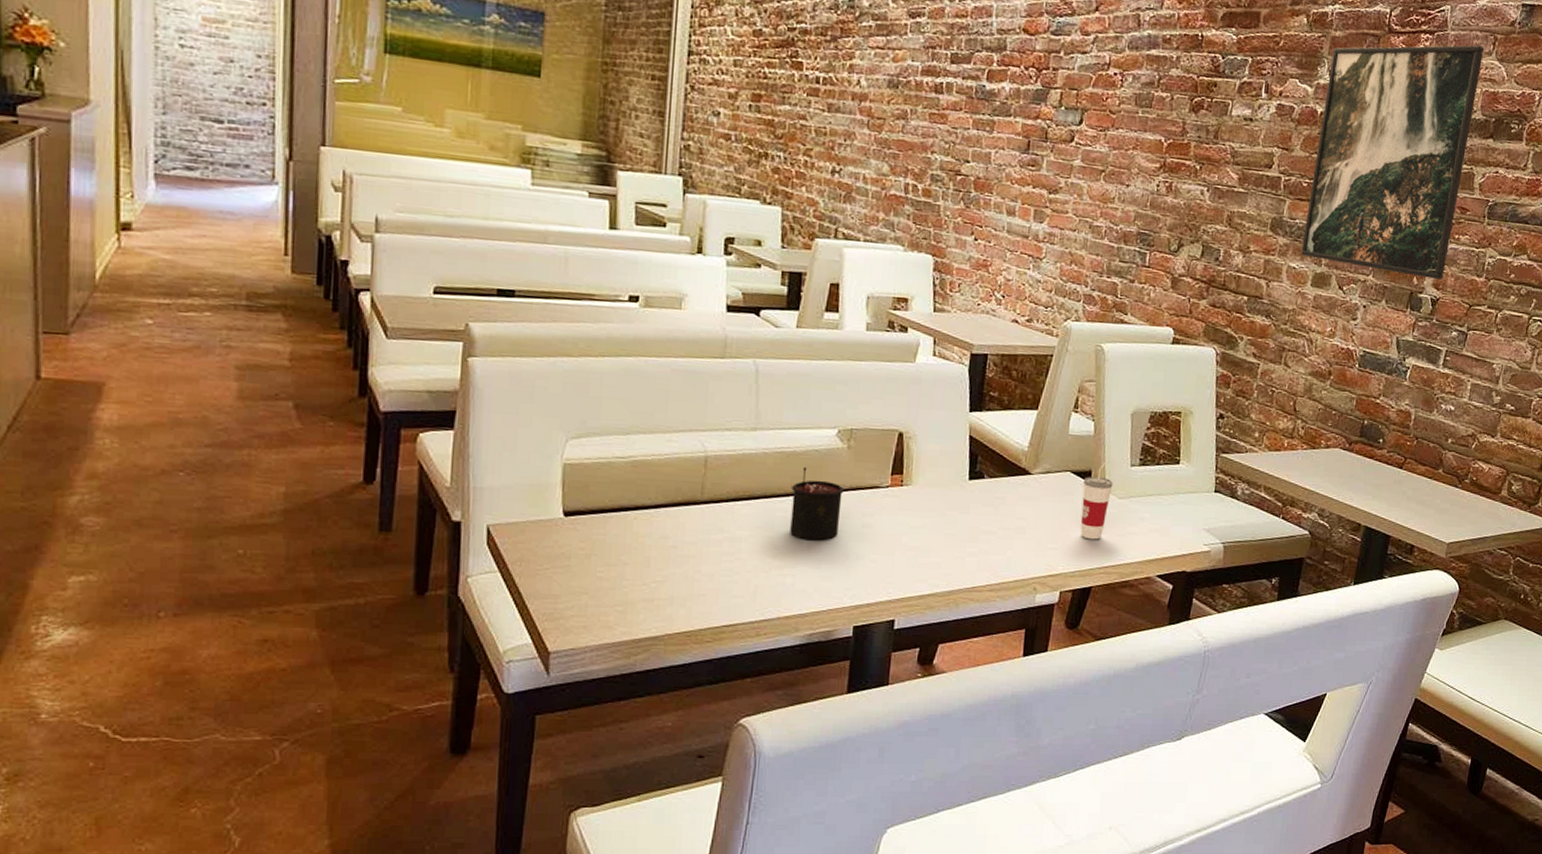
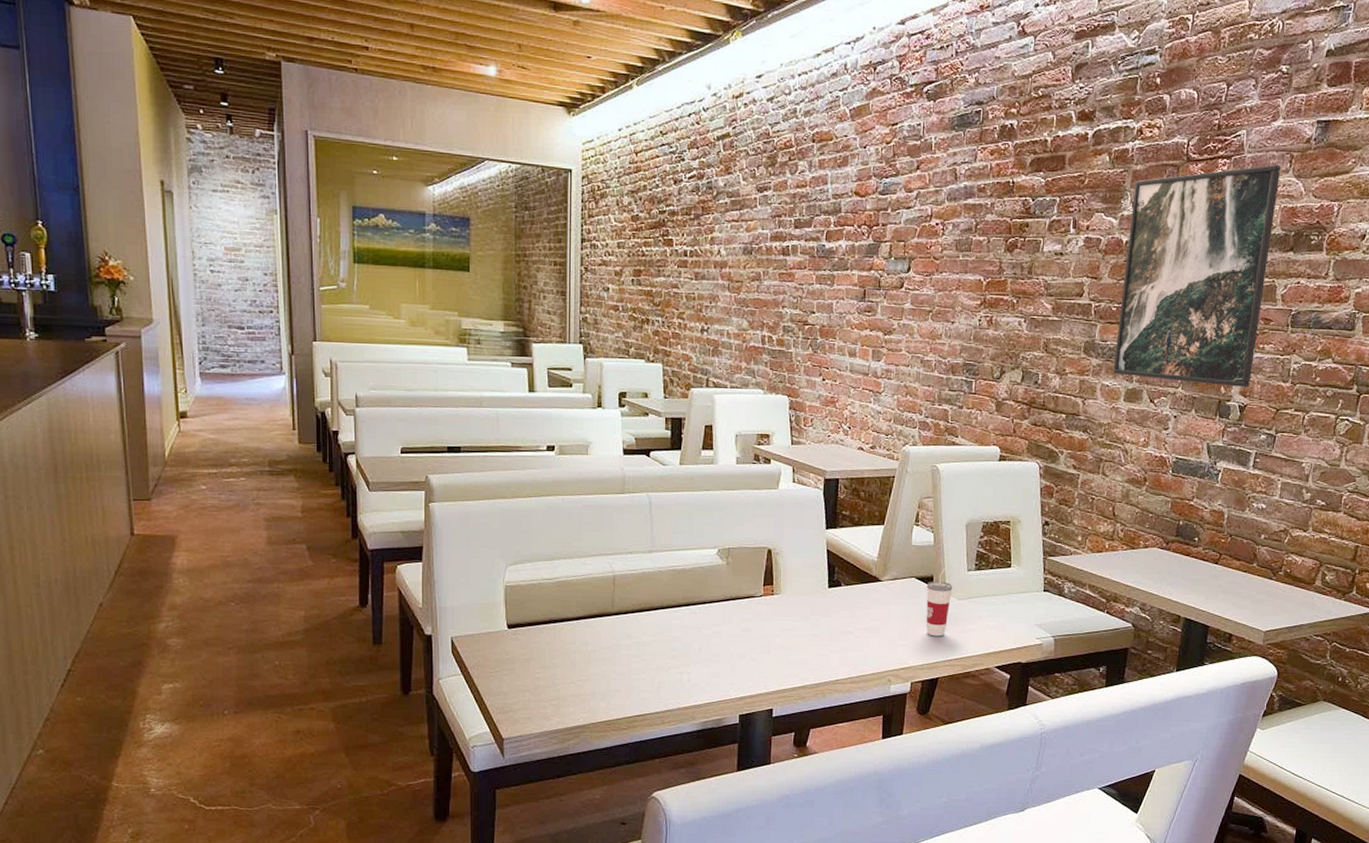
candle: present [790,467,844,540] -> none [683,582,726,642]

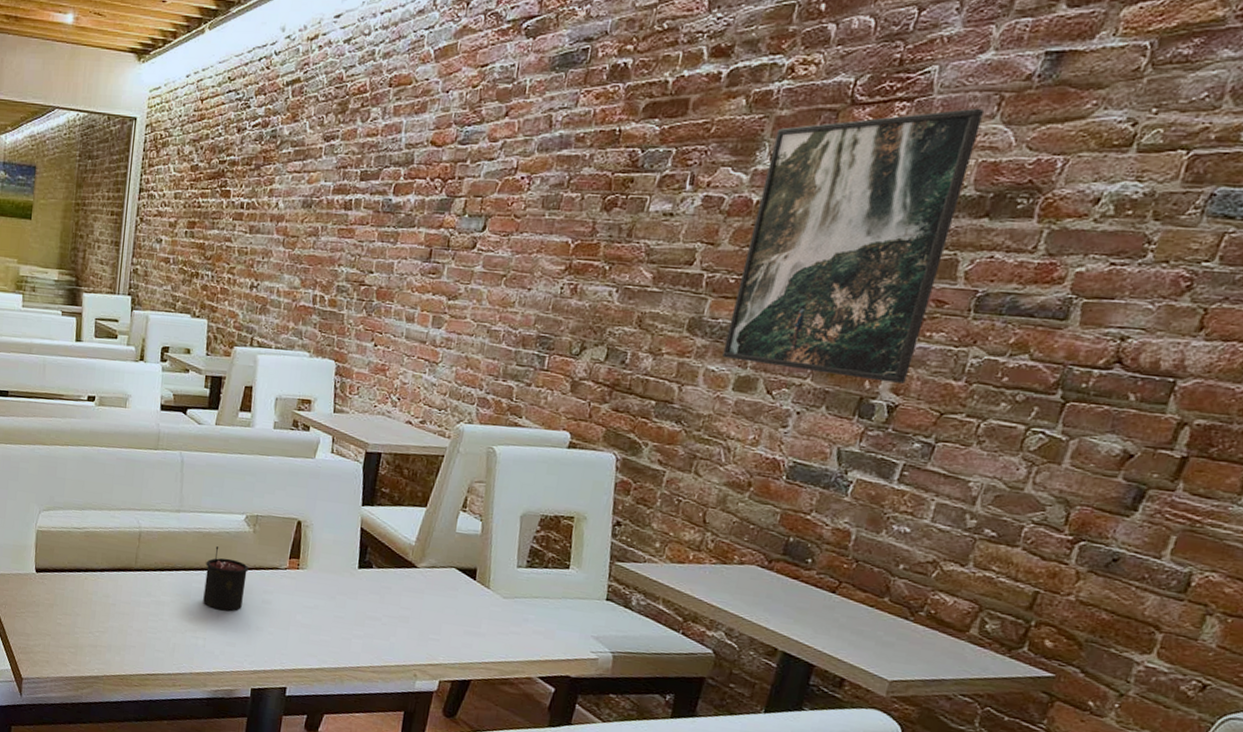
candle: none [683,582,726,642] -> present [203,546,249,611]
cup: present [926,568,953,637] -> none [462,561,498,636]

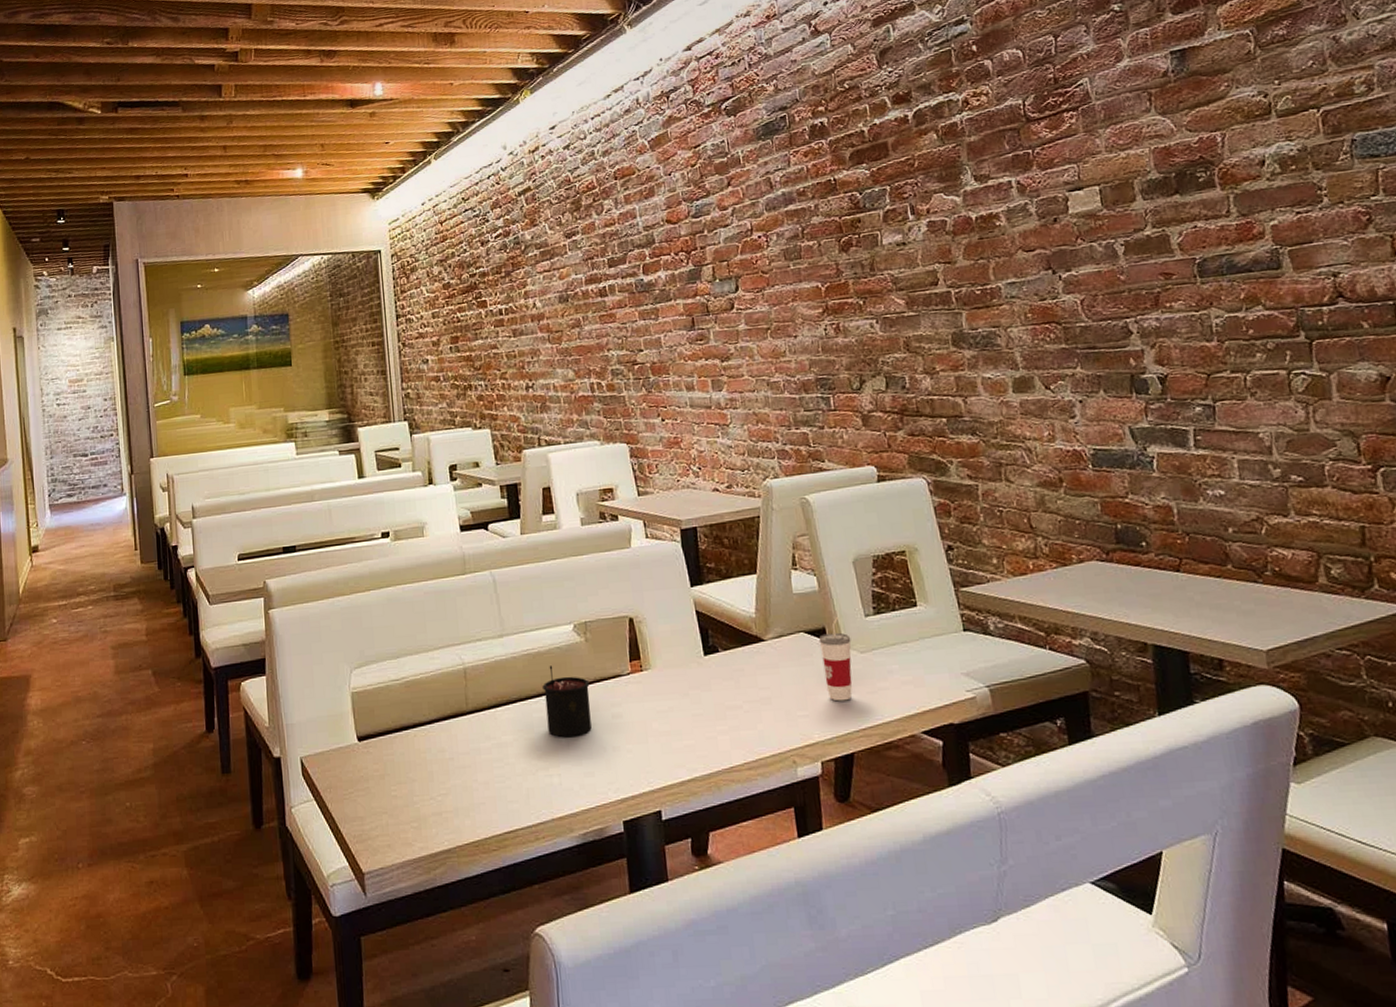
cup: none [462,561,498,636] -> present [818,616,852,702]
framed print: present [722,108,985,384] -> none [971,105,1166,364]

